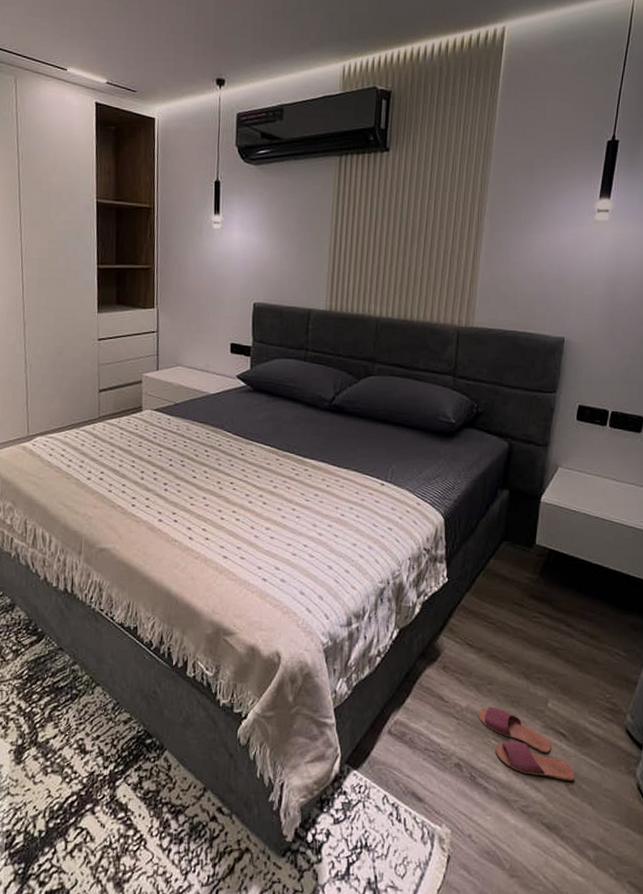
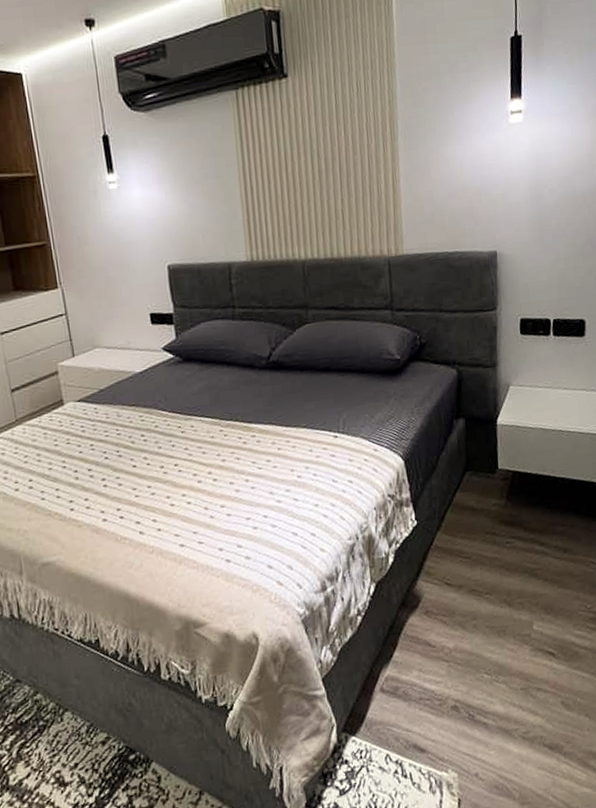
slippers: present [477,706,575,781] -> none [466,641,569,701]

